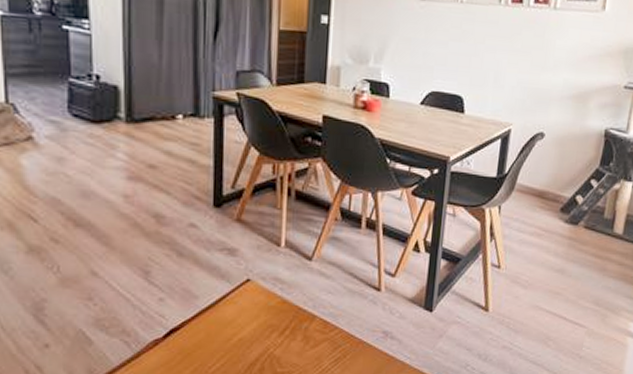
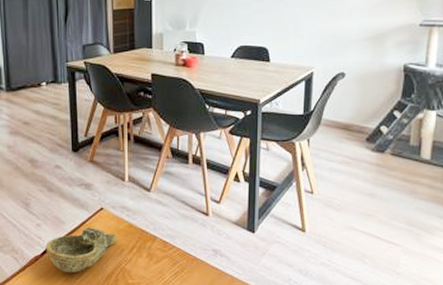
decorative bowl: none [169,303,267,361] -> present [45,227,118,273]

